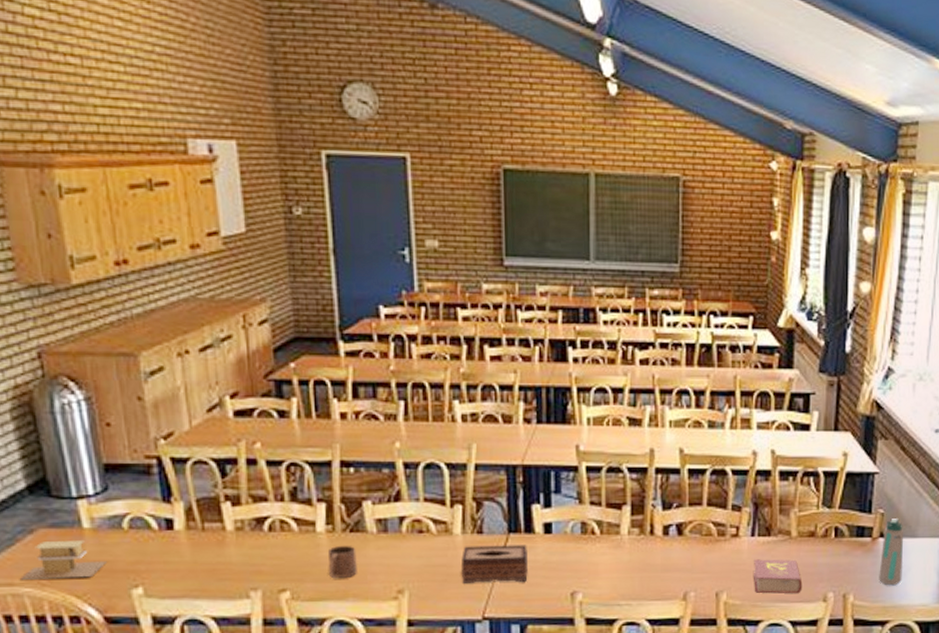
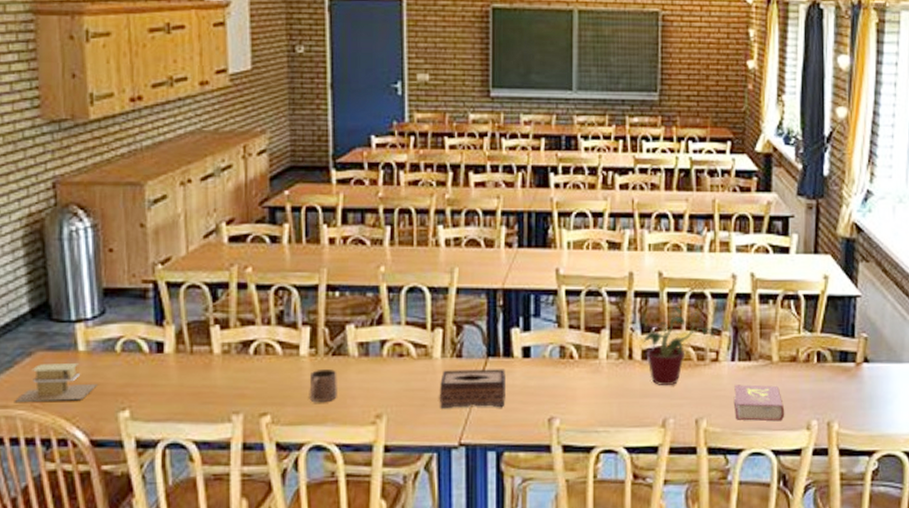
potted plant: none [664,480,735,561] -> present [643,303,715,386]
water bottle: present [879,518,904,586] -> none [864,343,889,413]

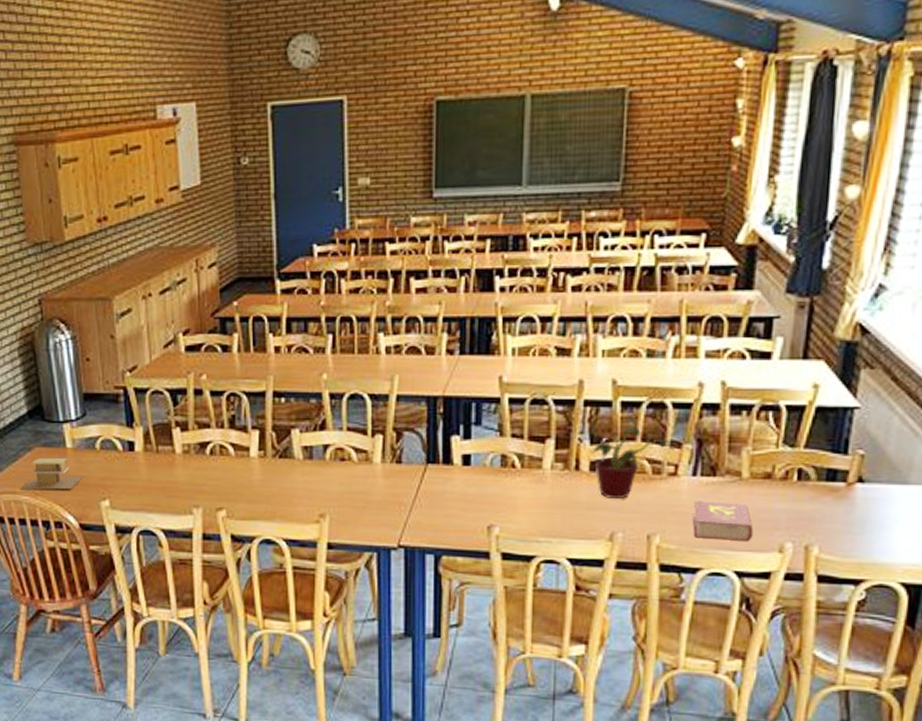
mug: present [309,368,339,403] -> none [259,469,285,501]
tissue box: present [439,369,506,408] -> none [379,475,445,512]

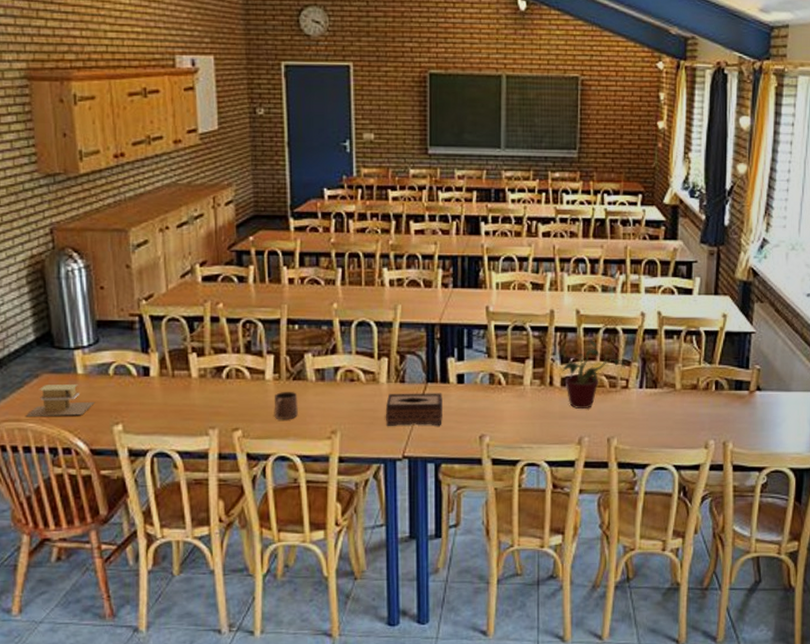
mug: none [259,469,285,501] -> present [274,391,299,420]
tissue box: none [379,475,445,512] -> present [385,393,442,426]
book: present [692,501,754,542] -> none [641,409,686,441]

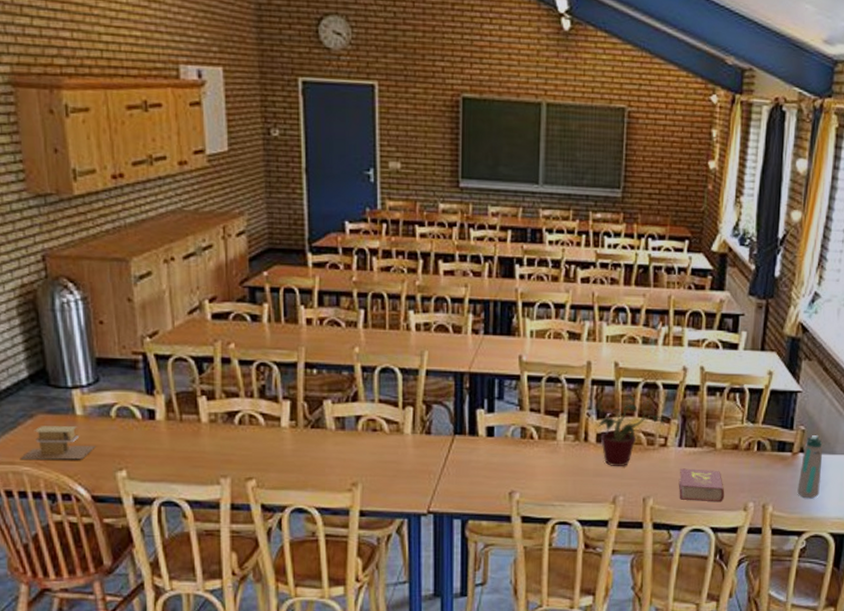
mug: present [274,391,299,420] -> none [290,439,317,470]
tissue box: present [385,393,442,426] -> none [409,445,471,480]
book: none [641,409,686,441] -> present [678,468,725,502]
water bottle: none [756,374,779,435] -> present [797,435,823,499]

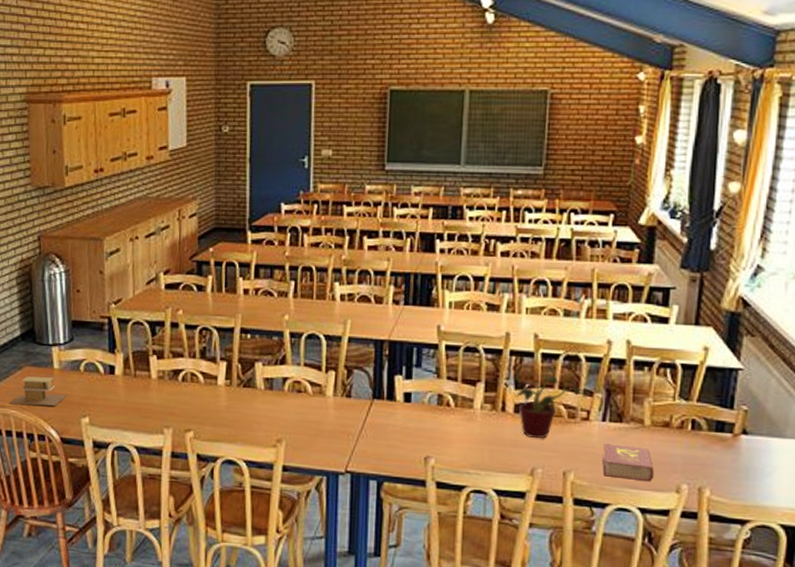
water bottle: present [797,435,823,499] -> none [739,416,771,485]

